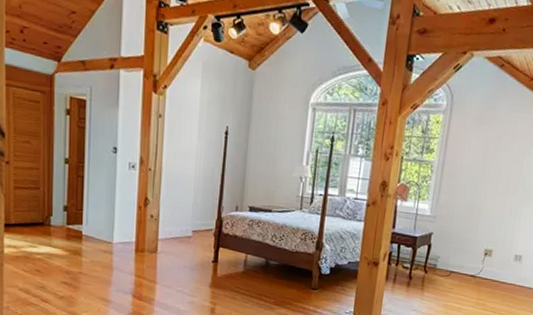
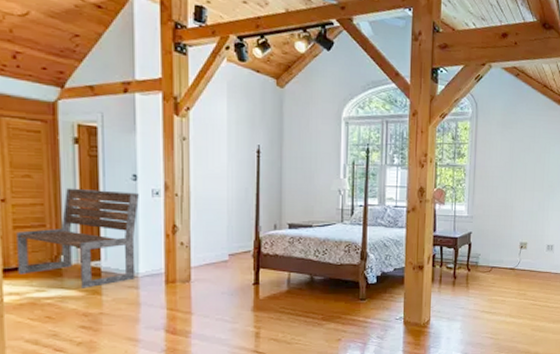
bench: none [16,155,118,249] -> present [16,187,139,288]

